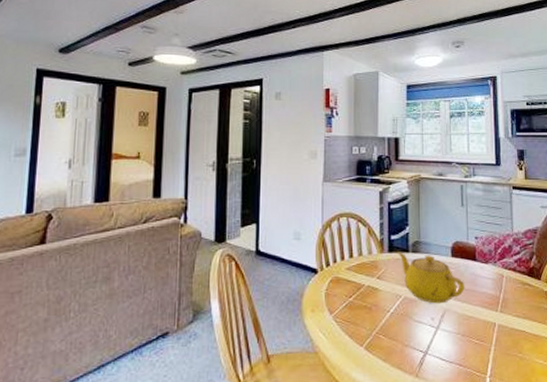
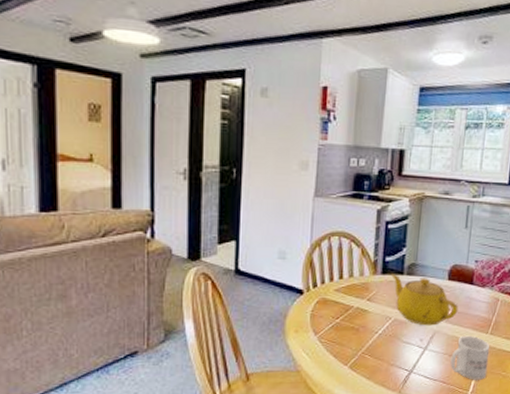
mug: none [464,313,503,364] -> present [450,335,490,381]

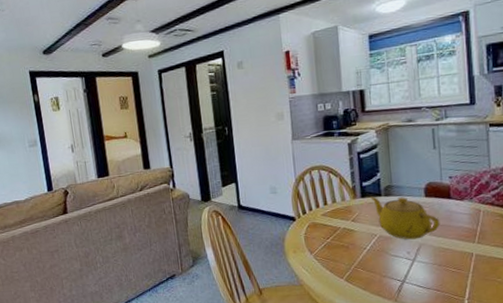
mug: present [450,335,490,381] -> none [440,245,481,288]

